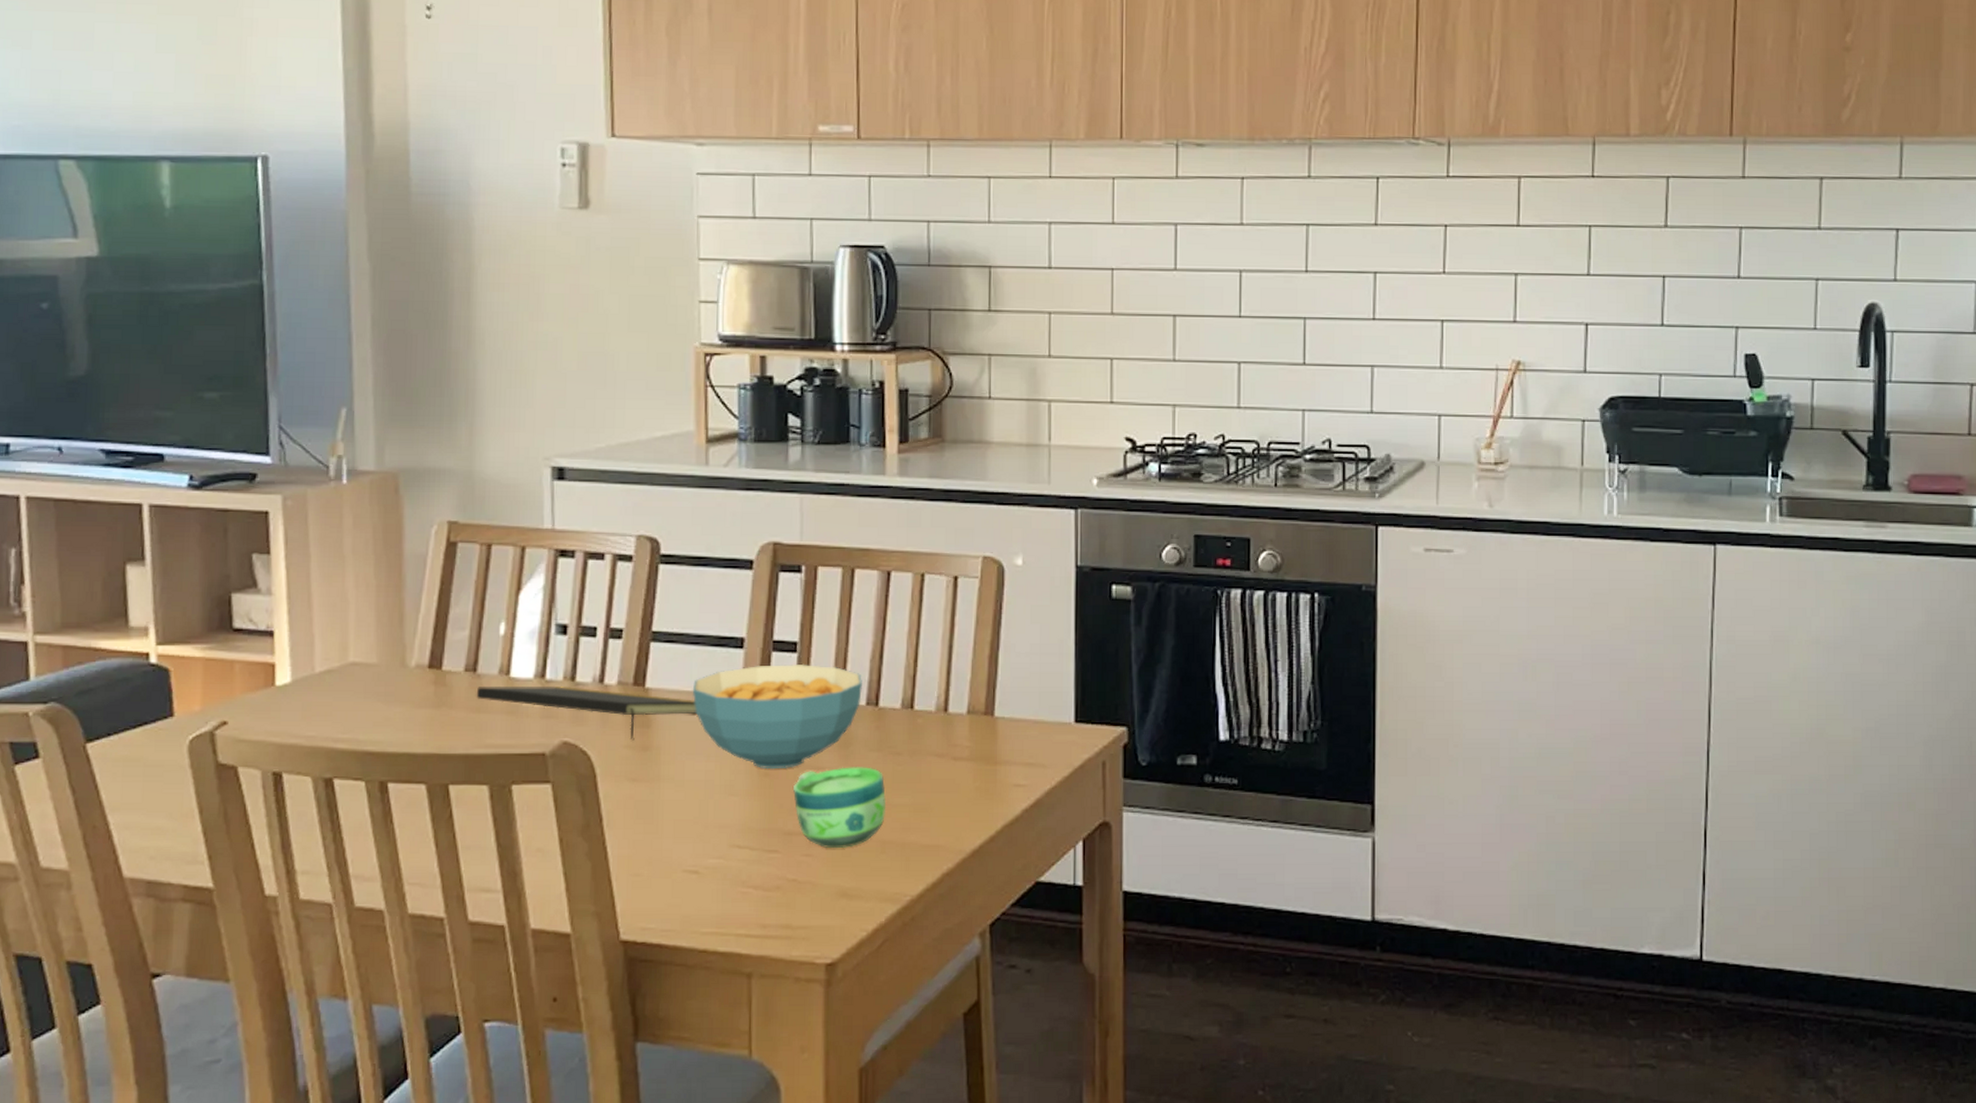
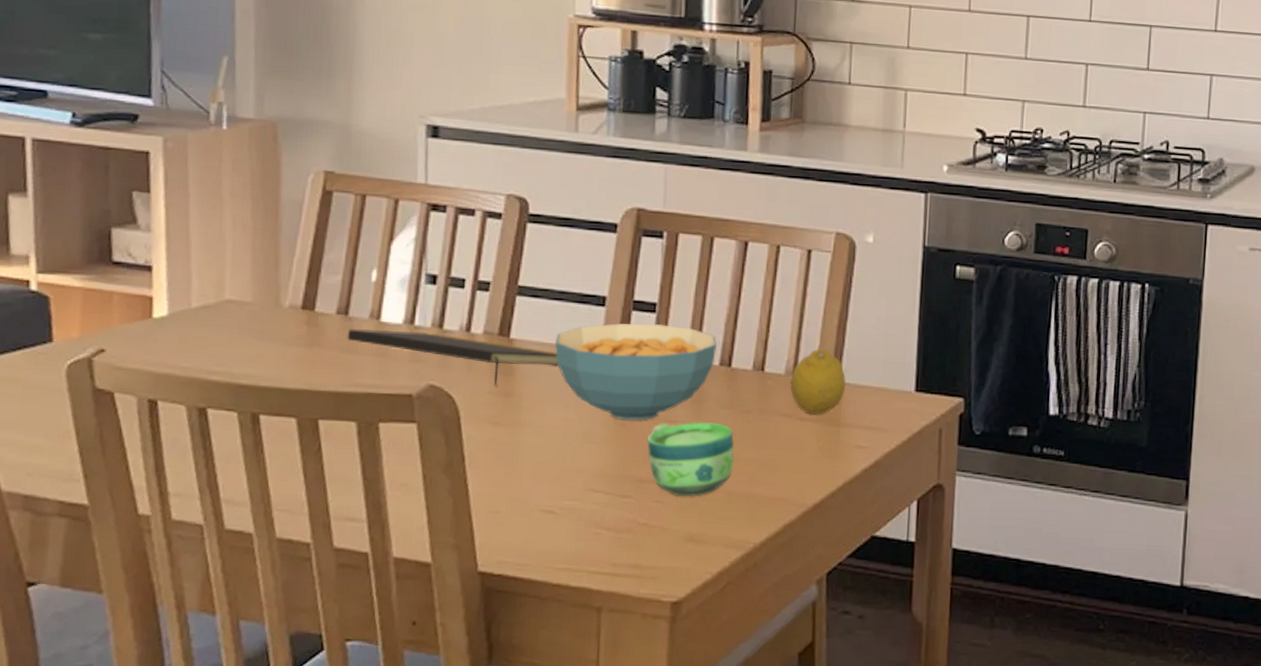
fruit: none [942,682,1000,753] -> present [790,349,846,415]

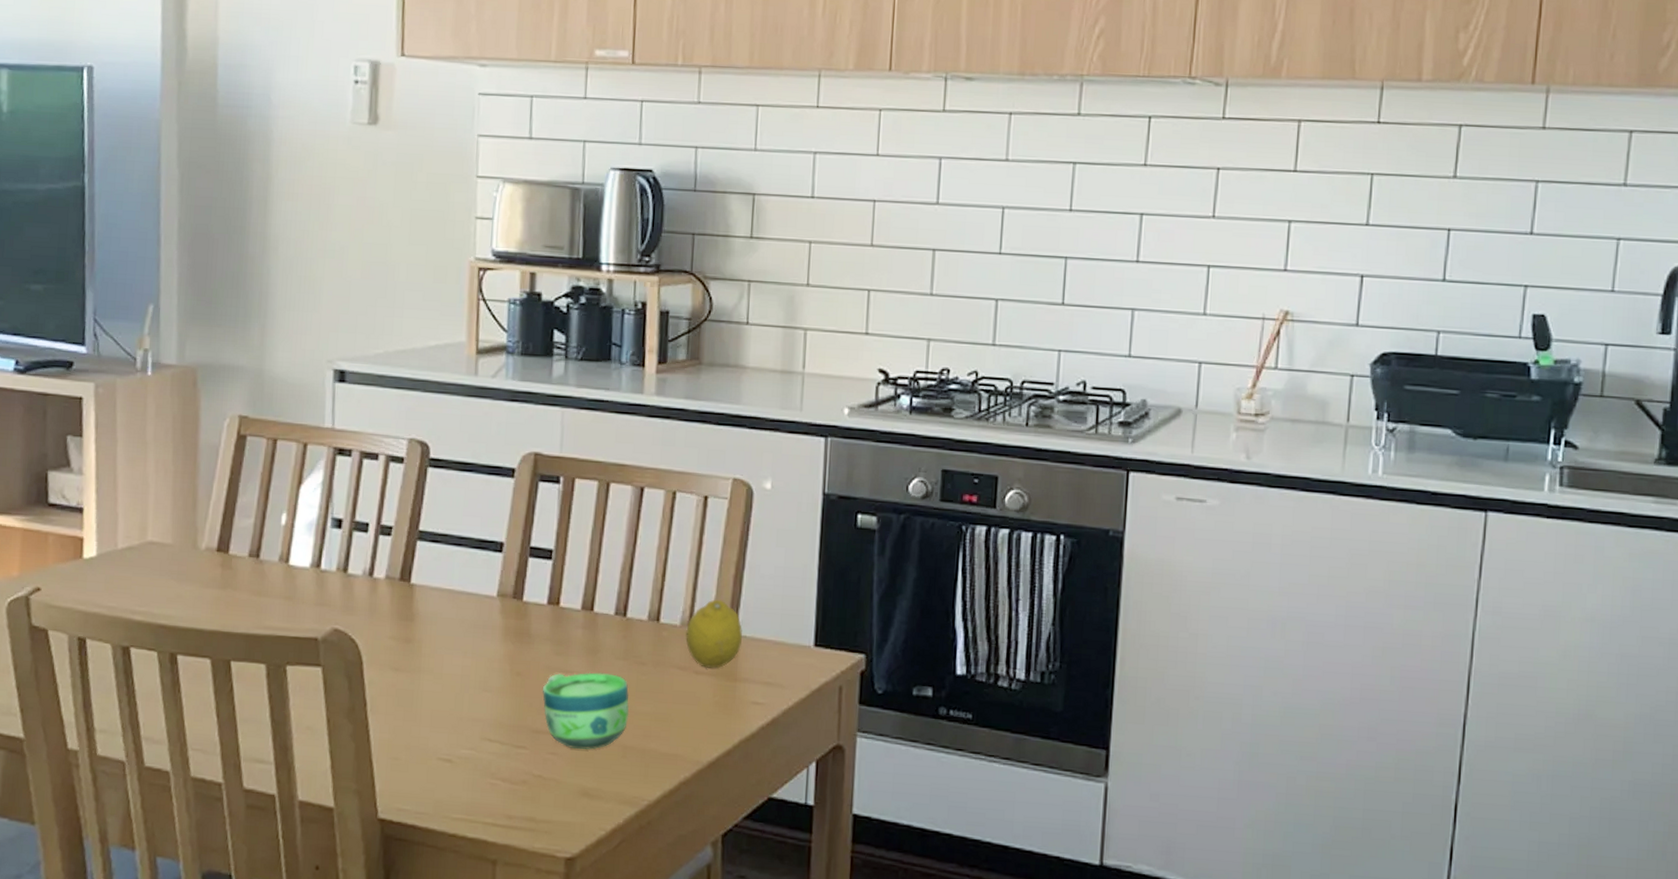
notepad: present [347,329,559,387] -> none [258,572,457,633]
cereal bowl: present [554,323,717,421] -> none [453,570,612,670]

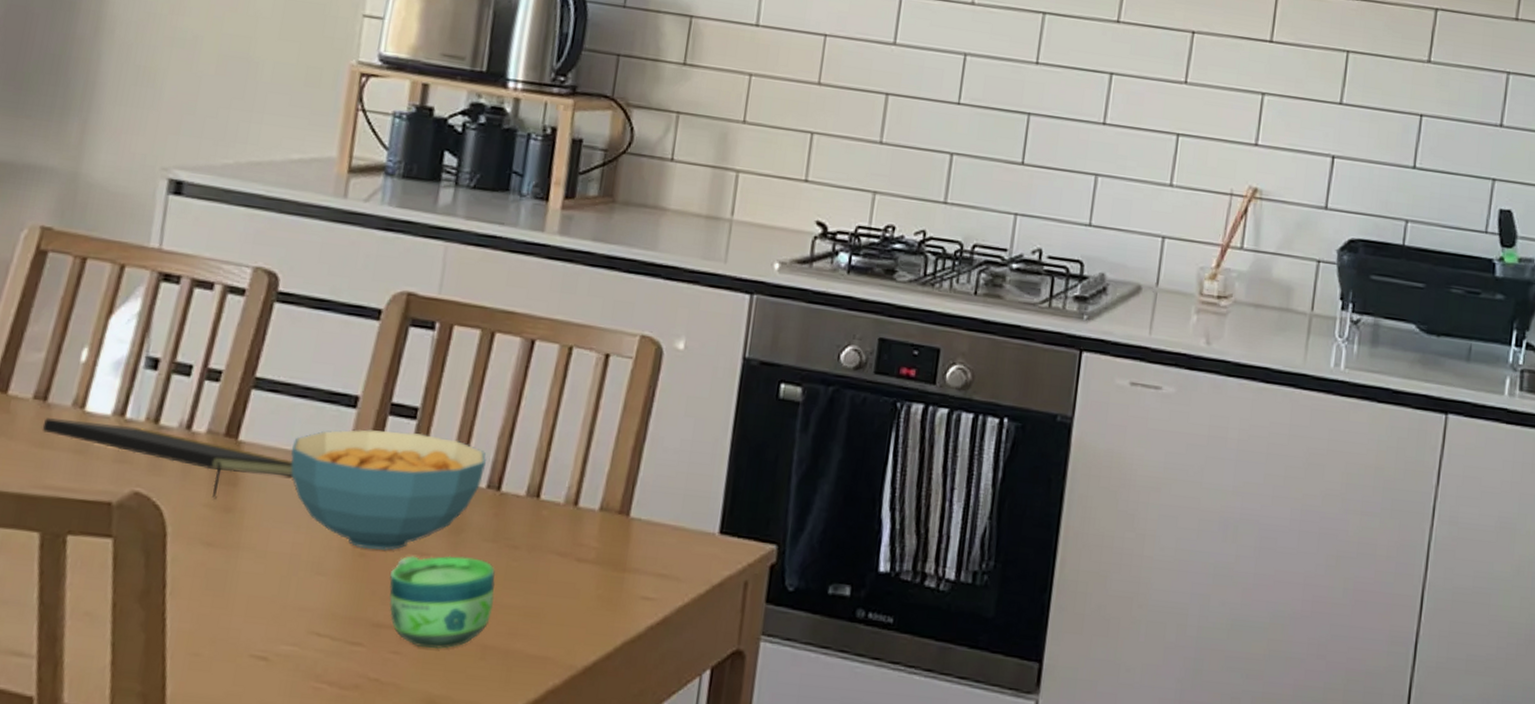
notepad: none [258,572,457,633] -> present [41,418,294,499]
cereal bowl: none [453,570,612,670] -> present [291,429,486,551]
fruit: present [685,599,742,669] -> none [569,474,637,556]

